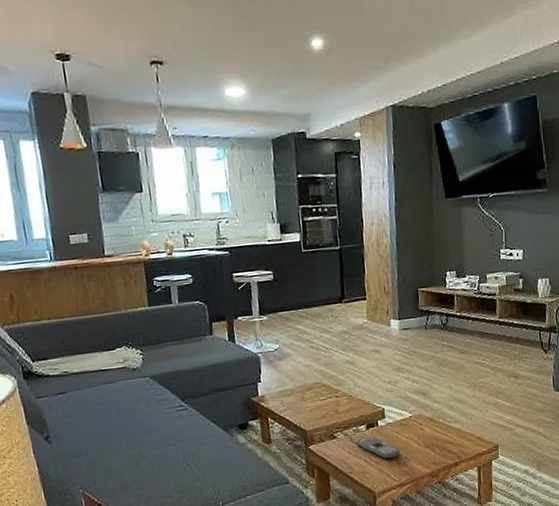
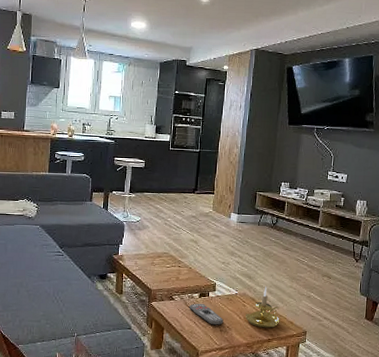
candle holder: none [425,401,466,451] -> present [246,286,280,329]

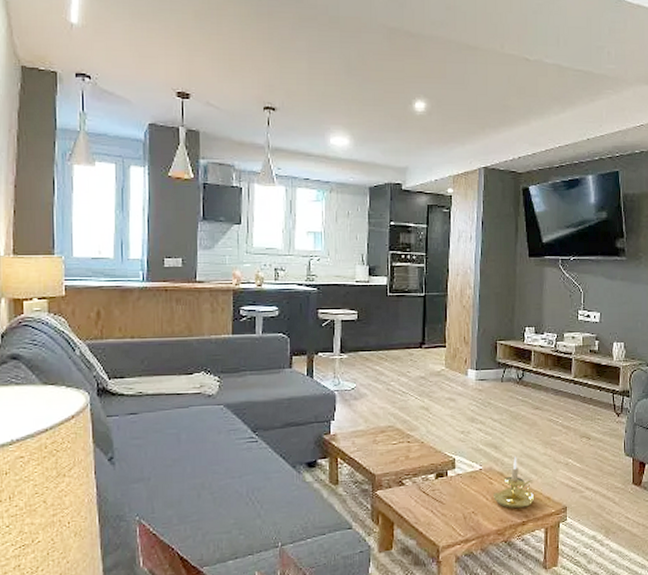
remote control: present [189,303,224,325] -> none [423,485,467,512]

